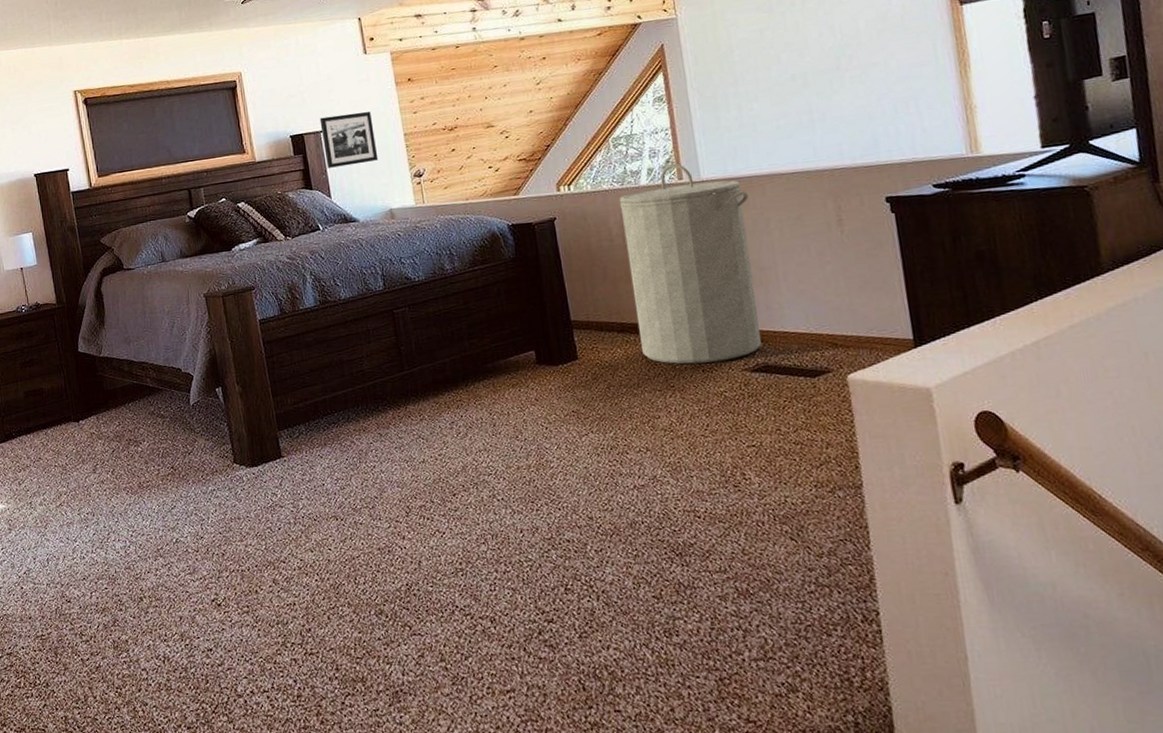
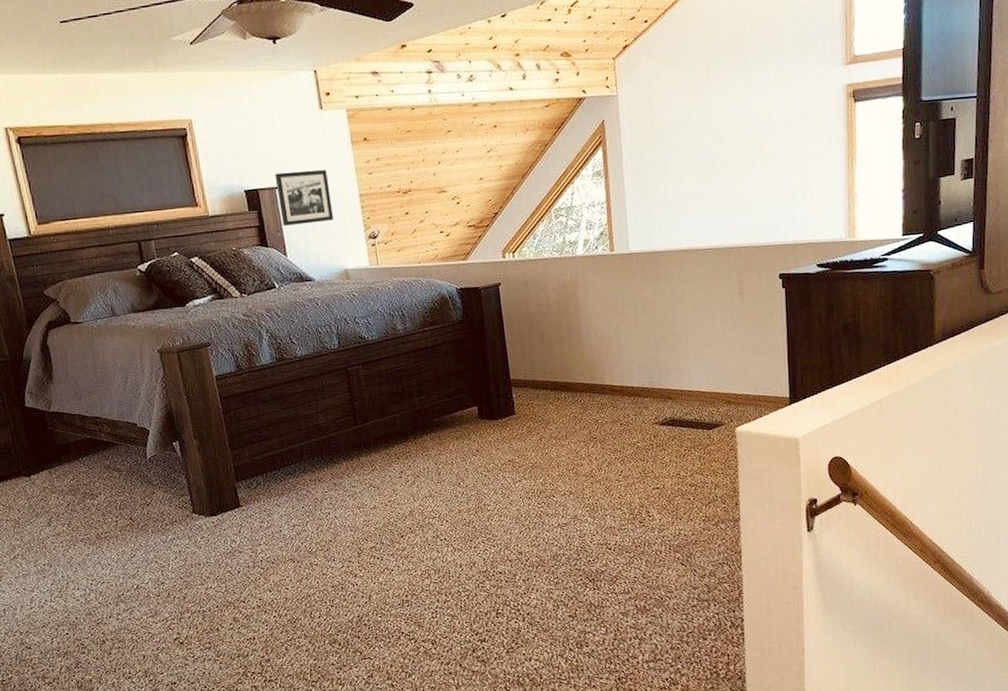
laundry hamper: present [619,163,761,364] -> none [557,235,670,419]

